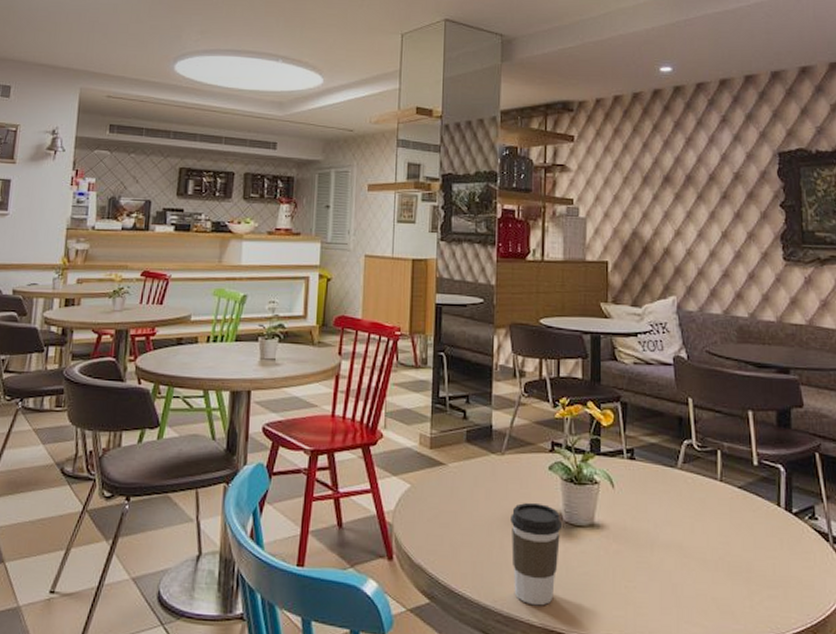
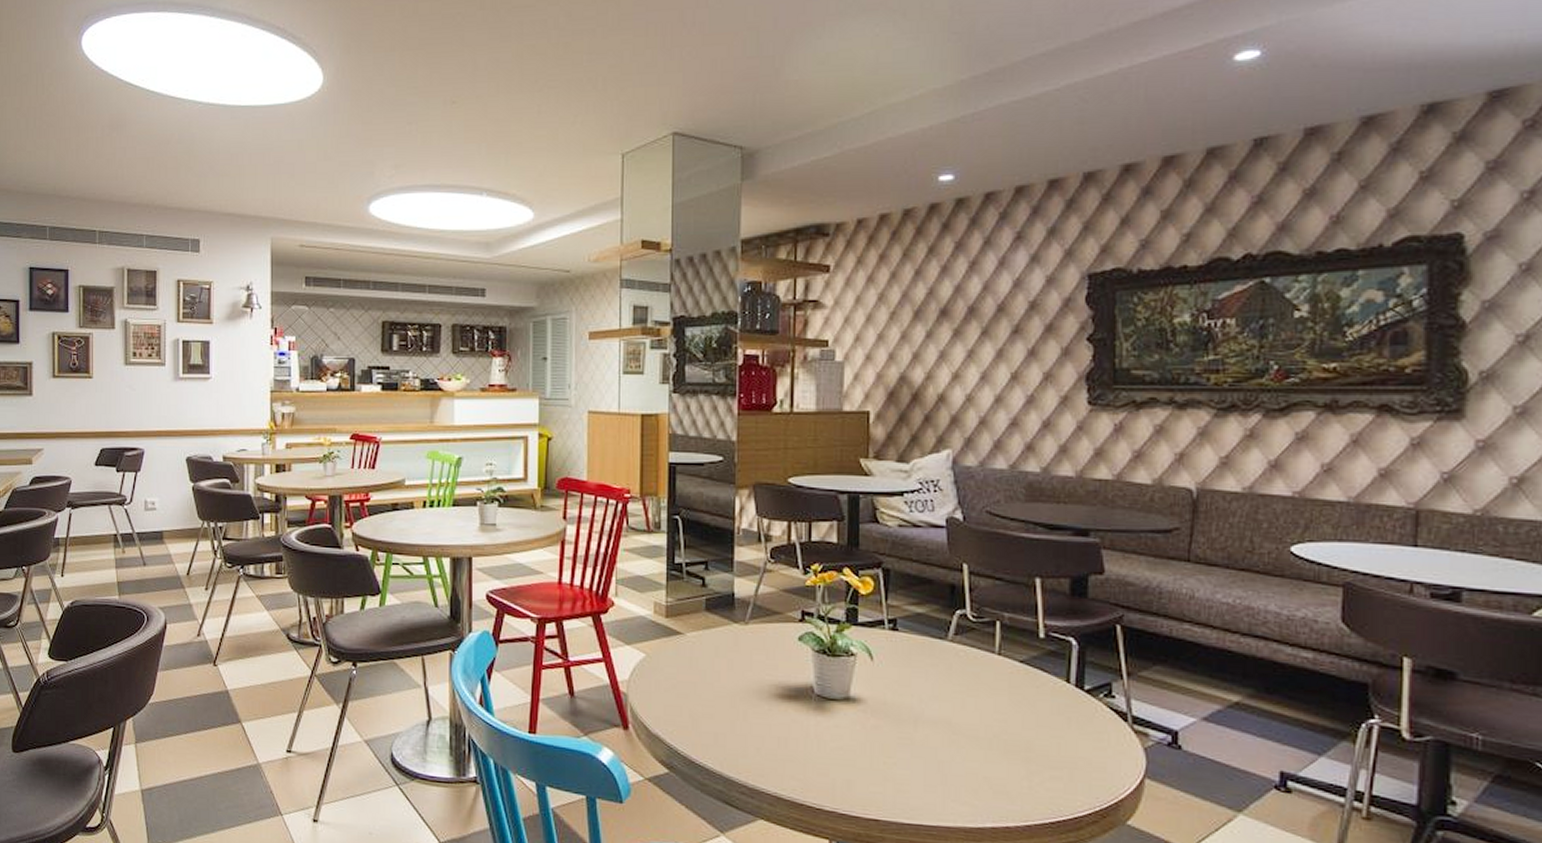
coffee cup: present [511,502,561,606] -> none [756,674,812,780]

